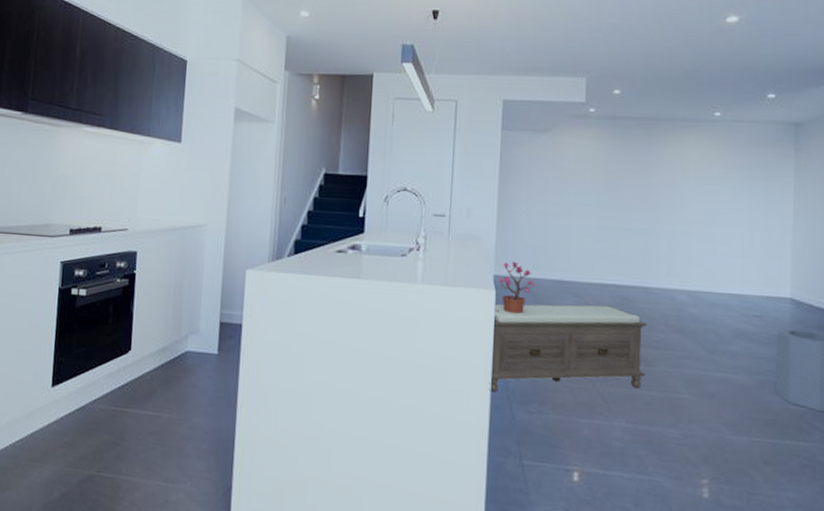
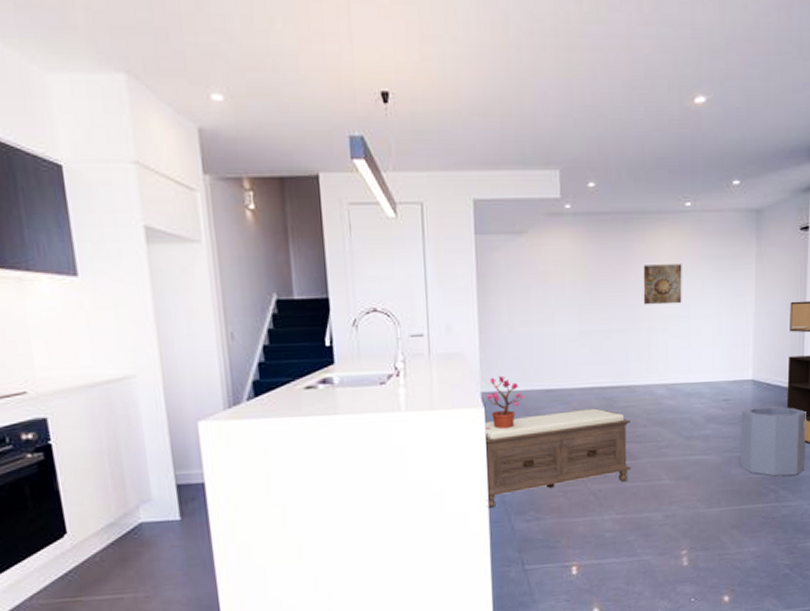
wall art: none [665,169,709,210] -> present [643,264,682,305]

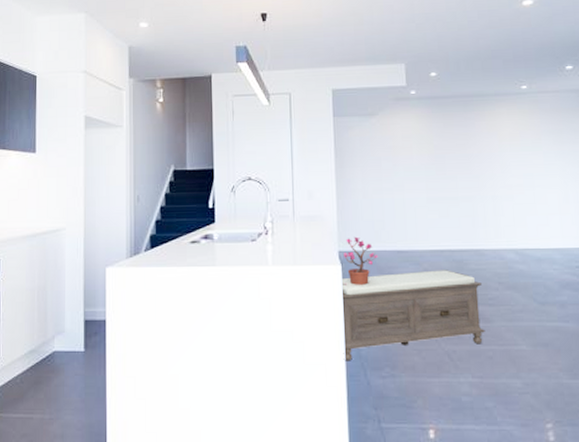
wall art: present [643,264,682,305] -> none [485,139,525,175]

